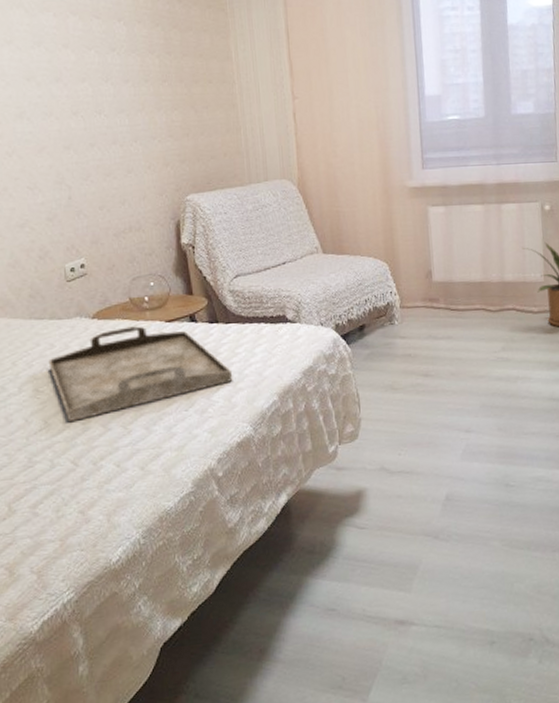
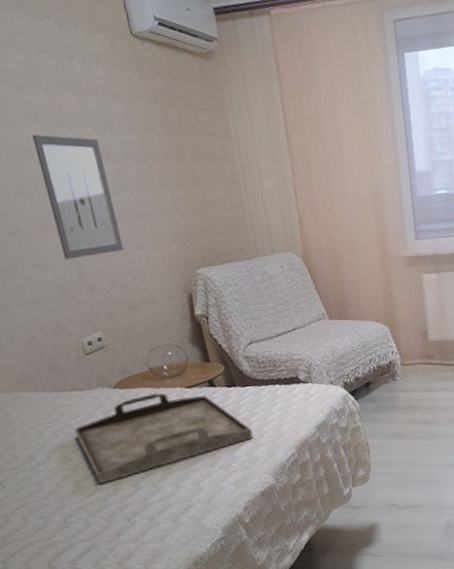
wall art: none [37,57,114,182] -> present [32,135,124,259]

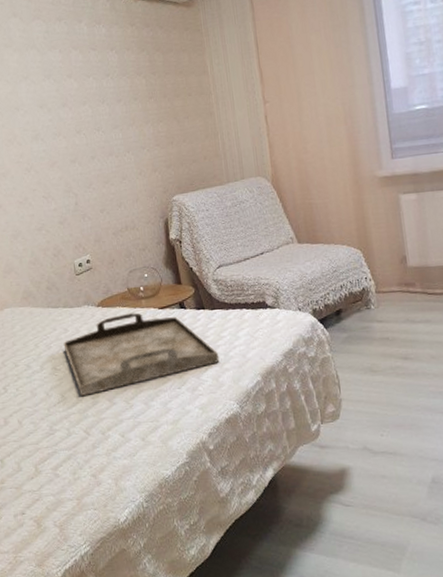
wall art: present [32,135,124,259] -> none [47,86,112,191]

